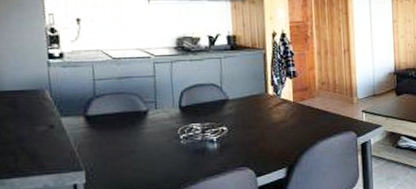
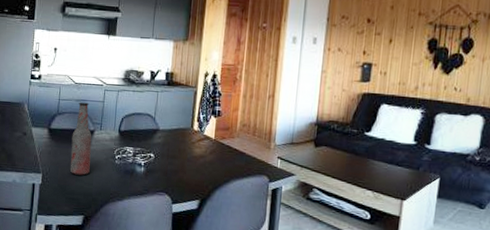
bottle: none [118,79,149,165] -> present [69,102,92,175]

